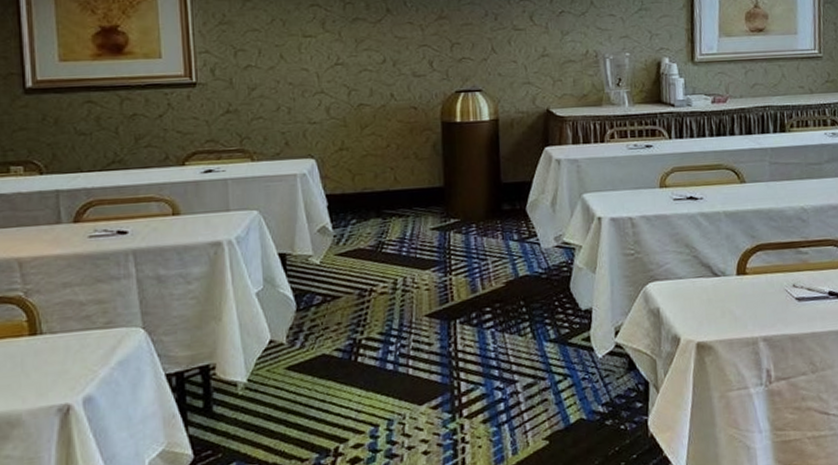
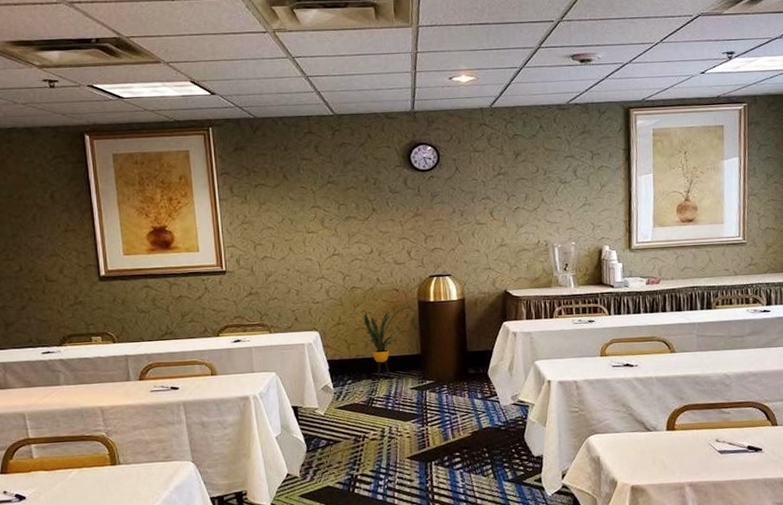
house plant: none [362,126,432,220] -> present [355,305,411,381]

